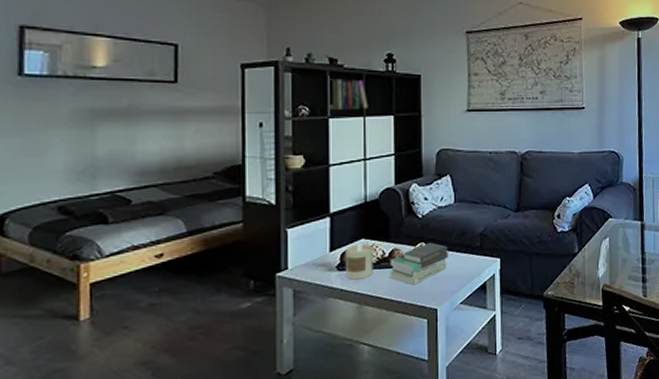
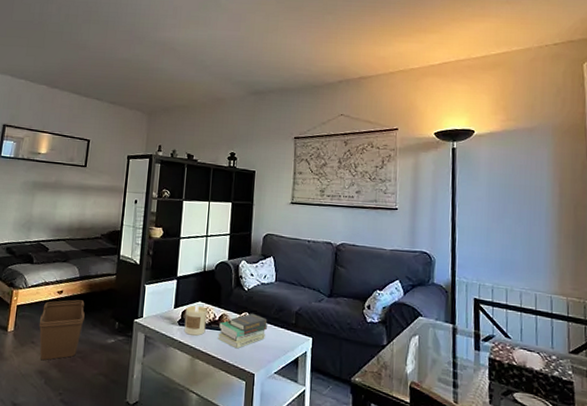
bicycle basket: none [130,261,202,348] -> present [39,299,85,361]
books: present [330,79,368,109] -> none [185,170,213,196]

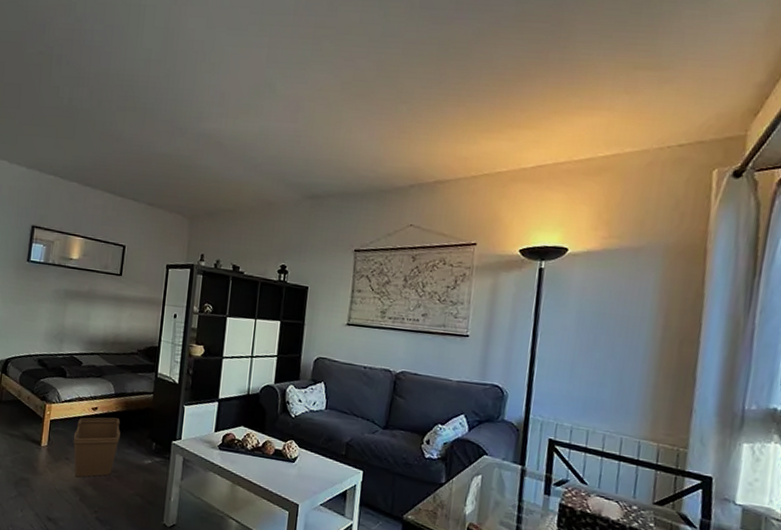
candle: present [184,304,207,336] -> none [224,429,250,462]
books: present [218,313,268,349] -> none [261,441,315,478]

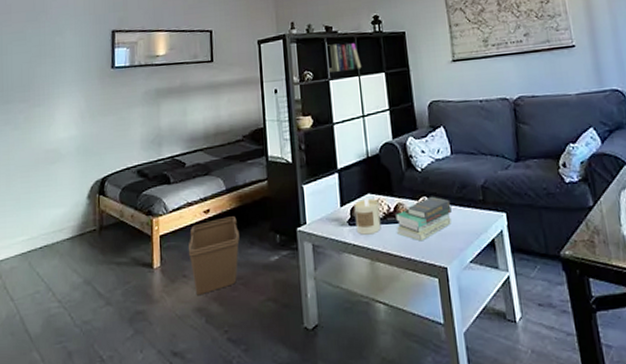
candle: none [224,429,250,462] -> present [354,198,381,235]
books: none [229,283,260,313] -> present [327,42,362,72]
books: none [261,441,315,478] -> present [396,196,452,242]

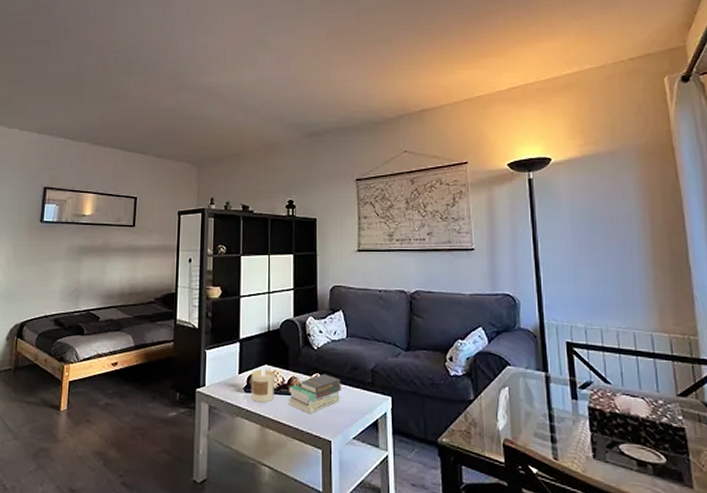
bicycle basket: present [188,216,240,296] -> none [93,371,142,441]
books: present [327,42,362,72] -> none [242,223,273,249]

